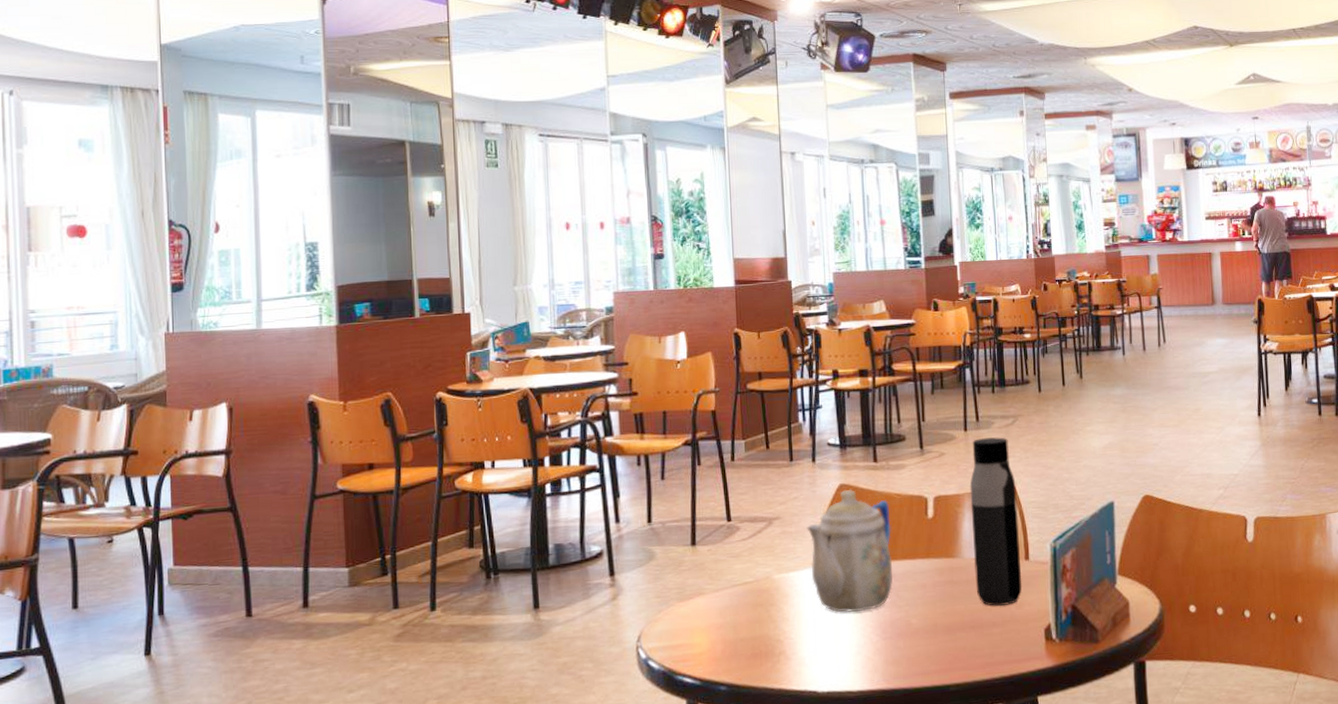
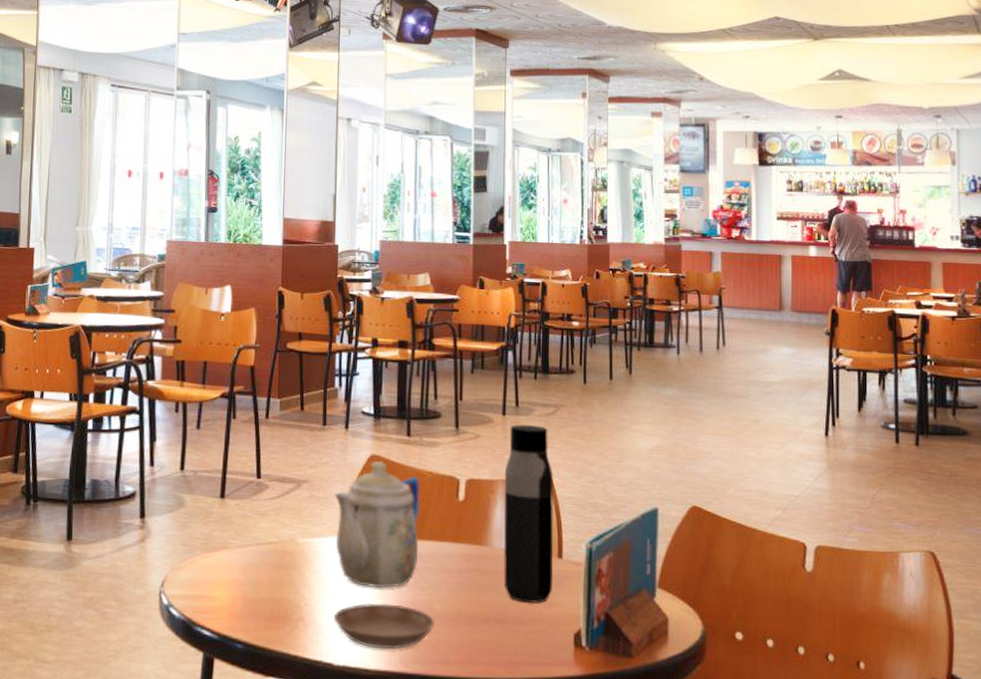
saucer: none [814,625,913,671] -> present [333,603,434,650]

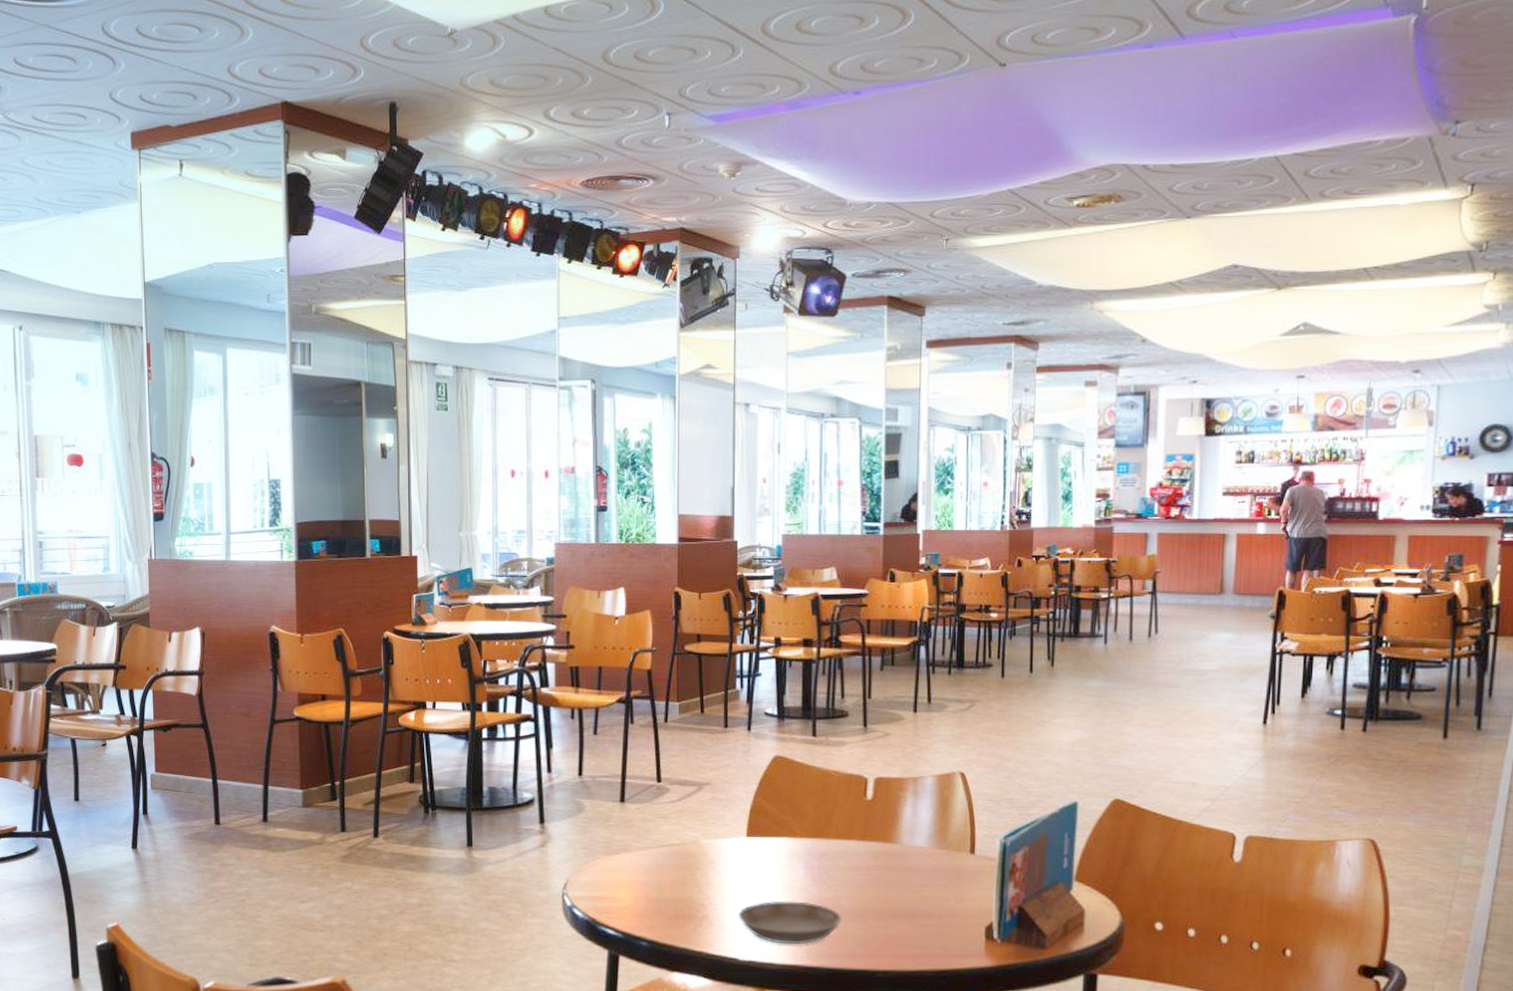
teapot: present [334,460,420,588] -> none [737,761,826,887]
water bottle: present [503,424,554,603] -> none [913,720,967,898]

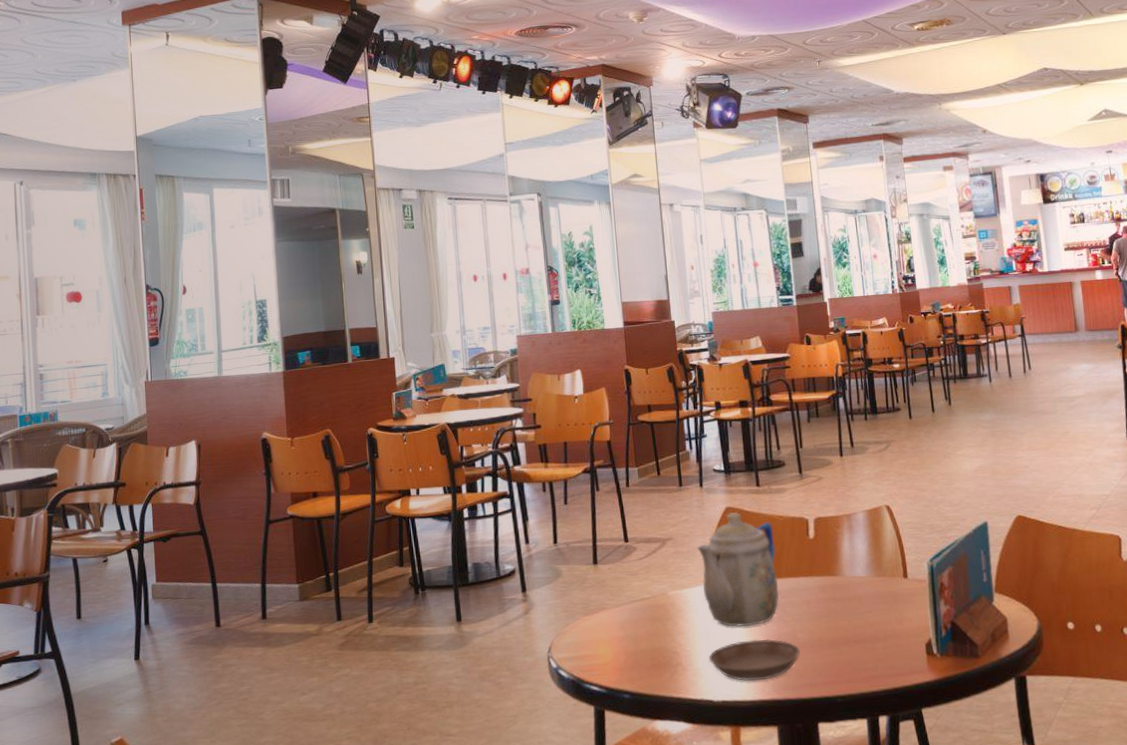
teapot: none [737,761,826,887] -> present [697,511,779,627]

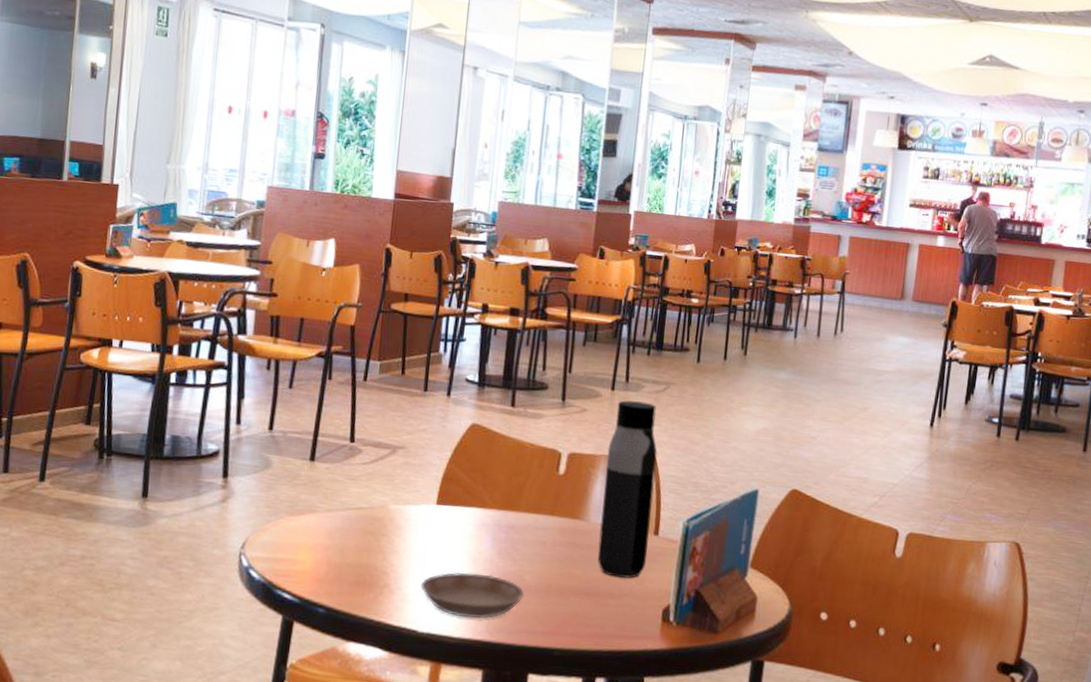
teapot: present [697,511,779,627] -> none [429,429,520,558]
water bottle: none [847,461,902,622] -> present [597,399,658,578]

